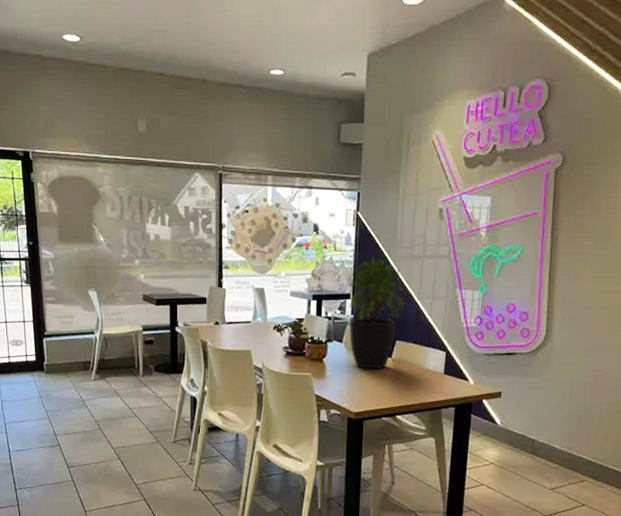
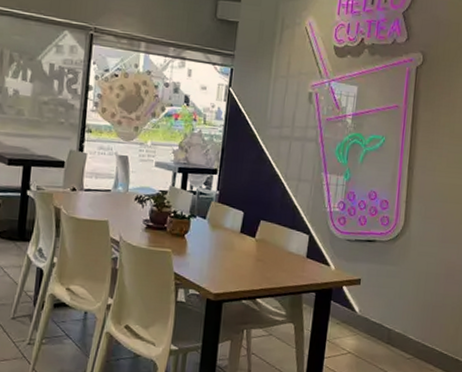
potted plant: present [345,256,408,370] -> none [211,133,274,250]

